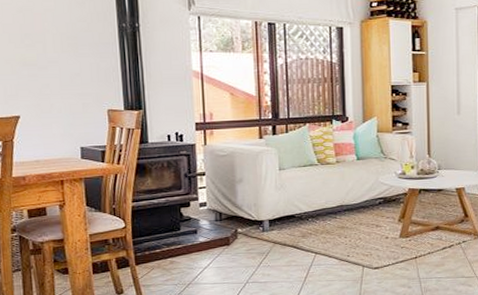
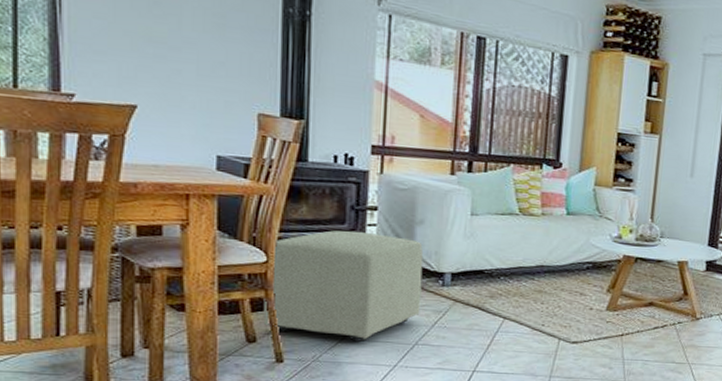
ottoman: none [126,194,248,285] -> present [263,230,424,342]

